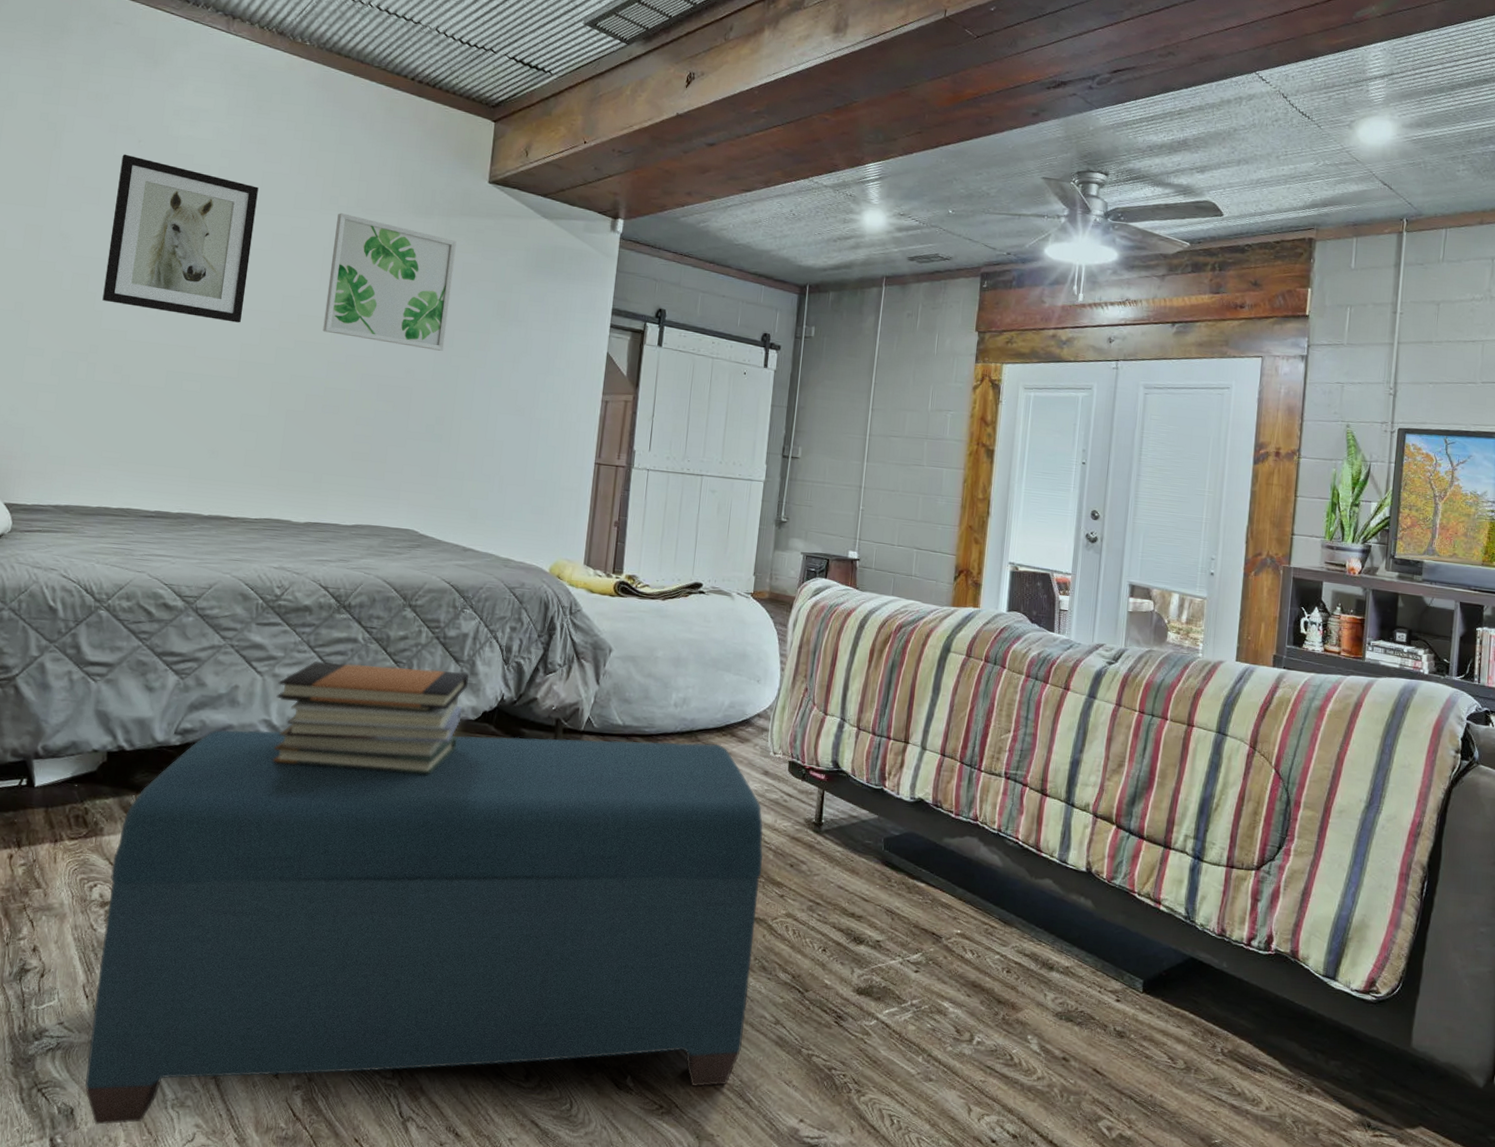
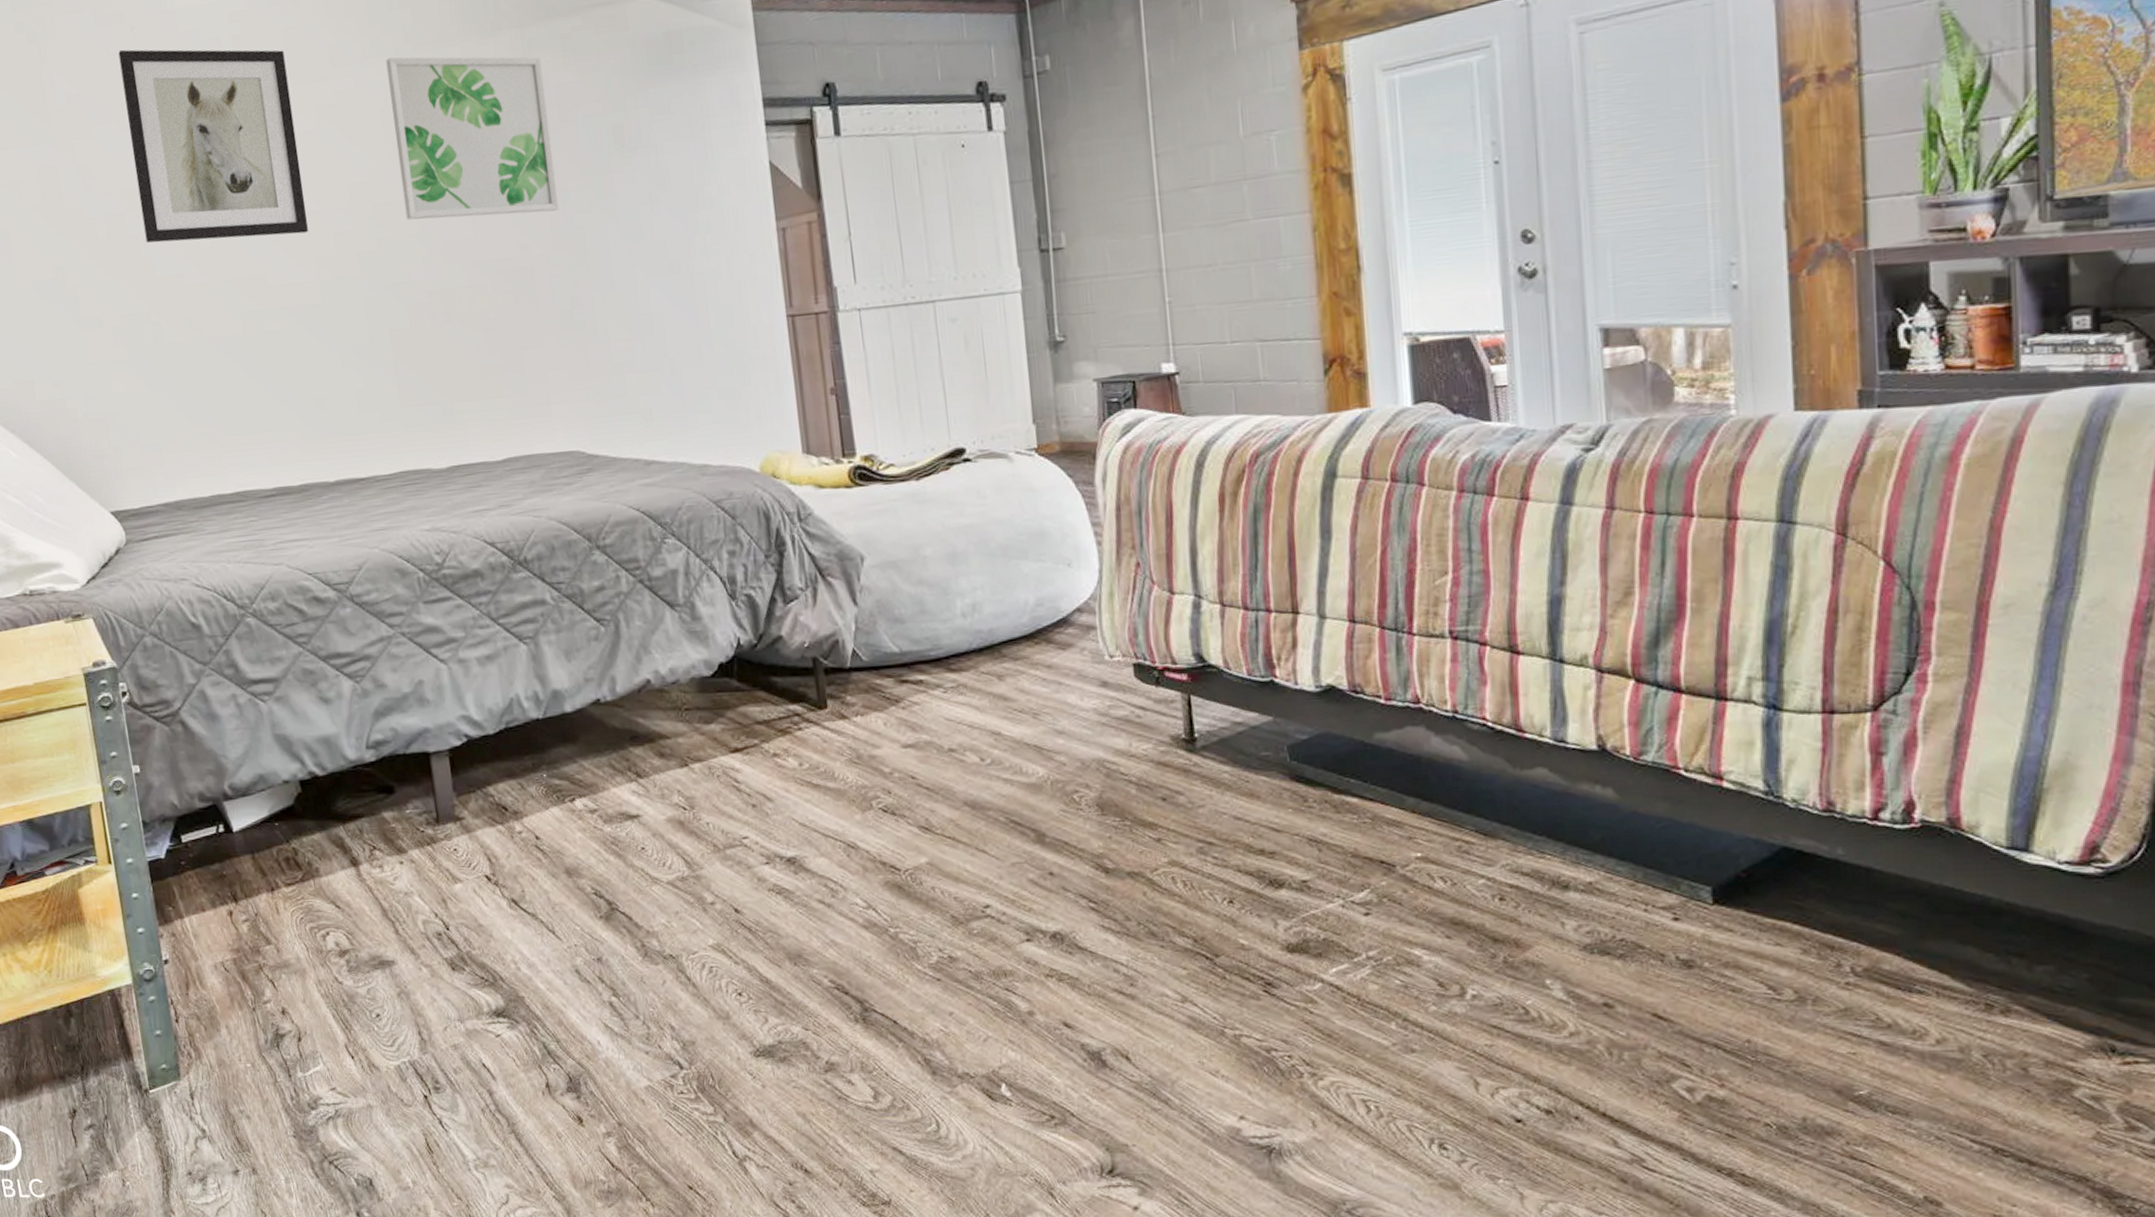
bench: present [85,730,764,1125] -> none [337,657,1144,1194]
book stack: present [273,661,469,774] -> none [466,618,696,764]

